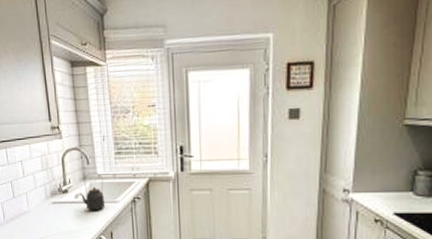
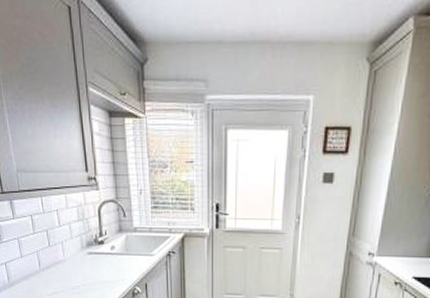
kettle: present [78,173,106,211] -> none [114,225,141,263]

